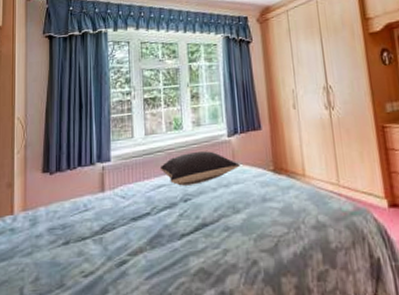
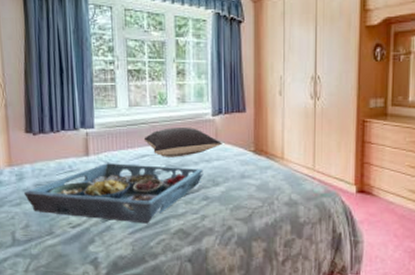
serving tray: none [37,195,223,266] -> present [24,163,204,224]

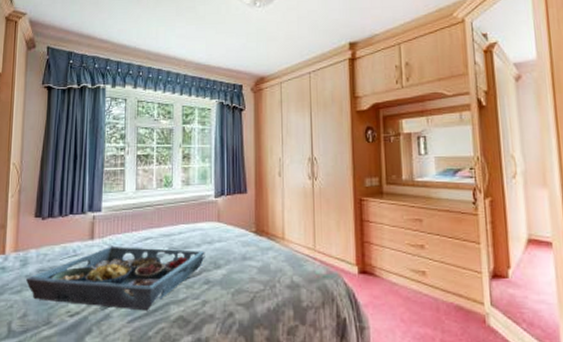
pillow: present [143,128,222,157] -> none [148,209,224,240]

